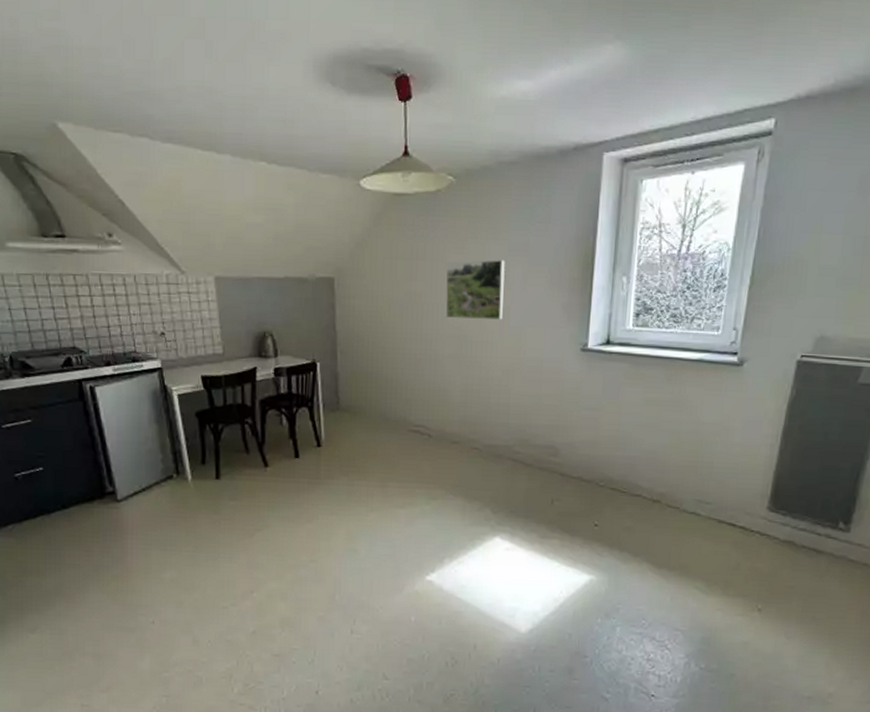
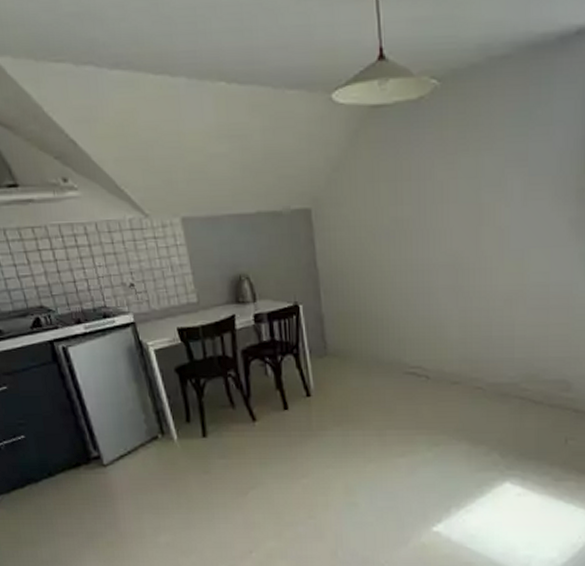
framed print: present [445,260,505,320] -> none [435,173,503,244]

